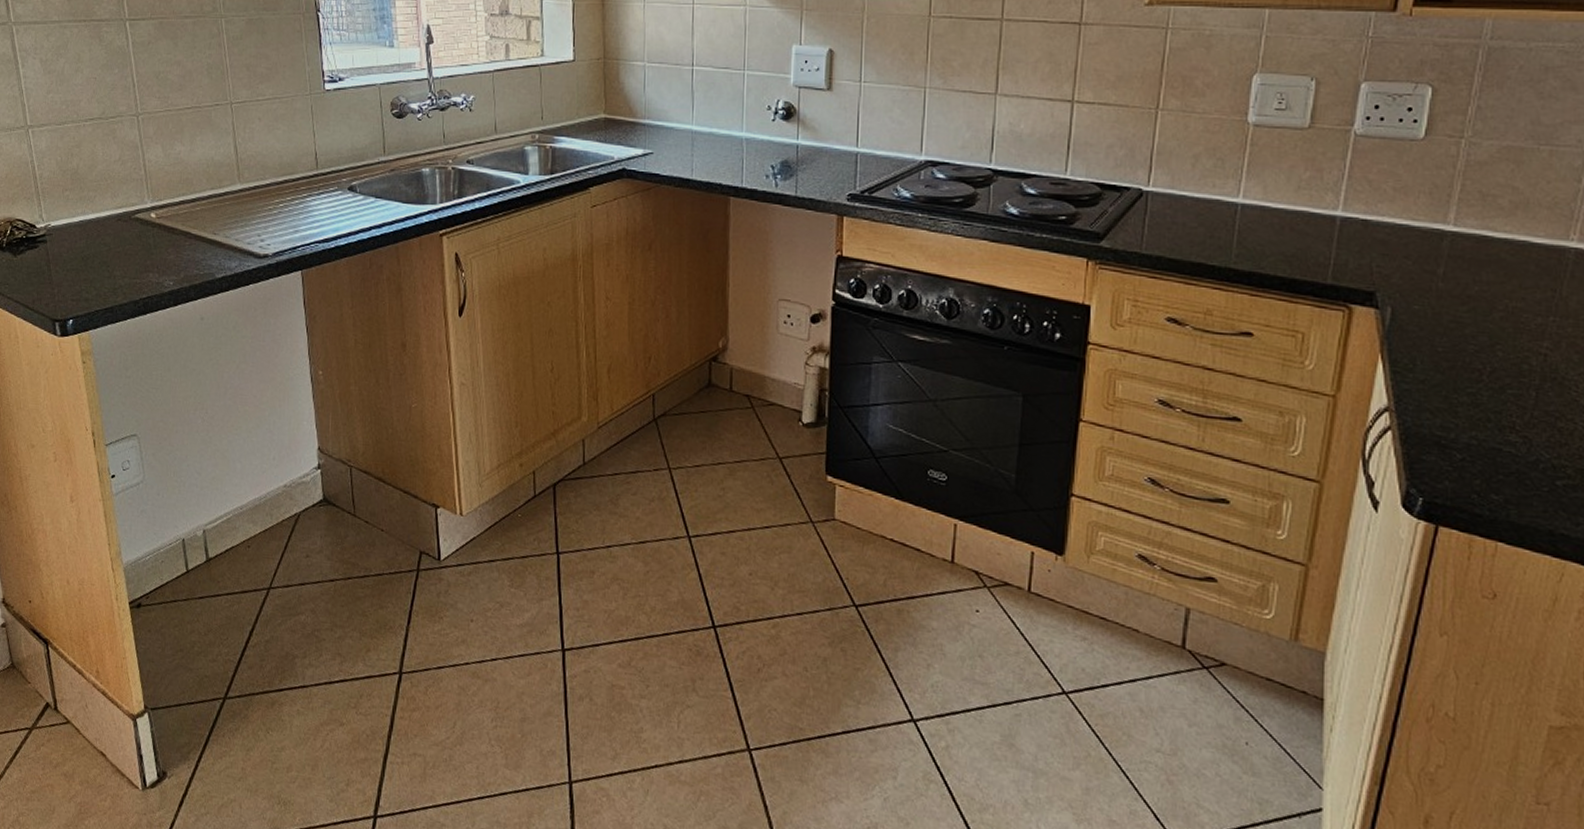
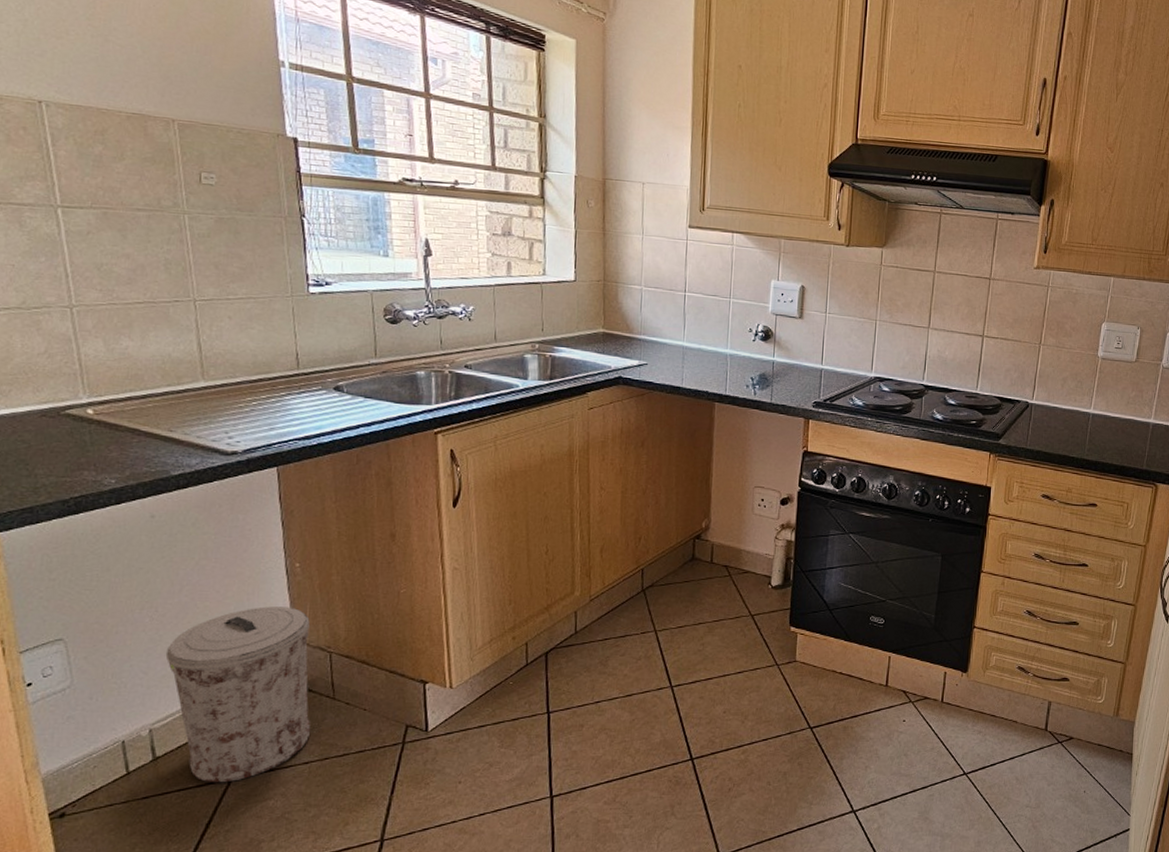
trash can: none [214,414,335,591] -> present [165,606,310,783]

